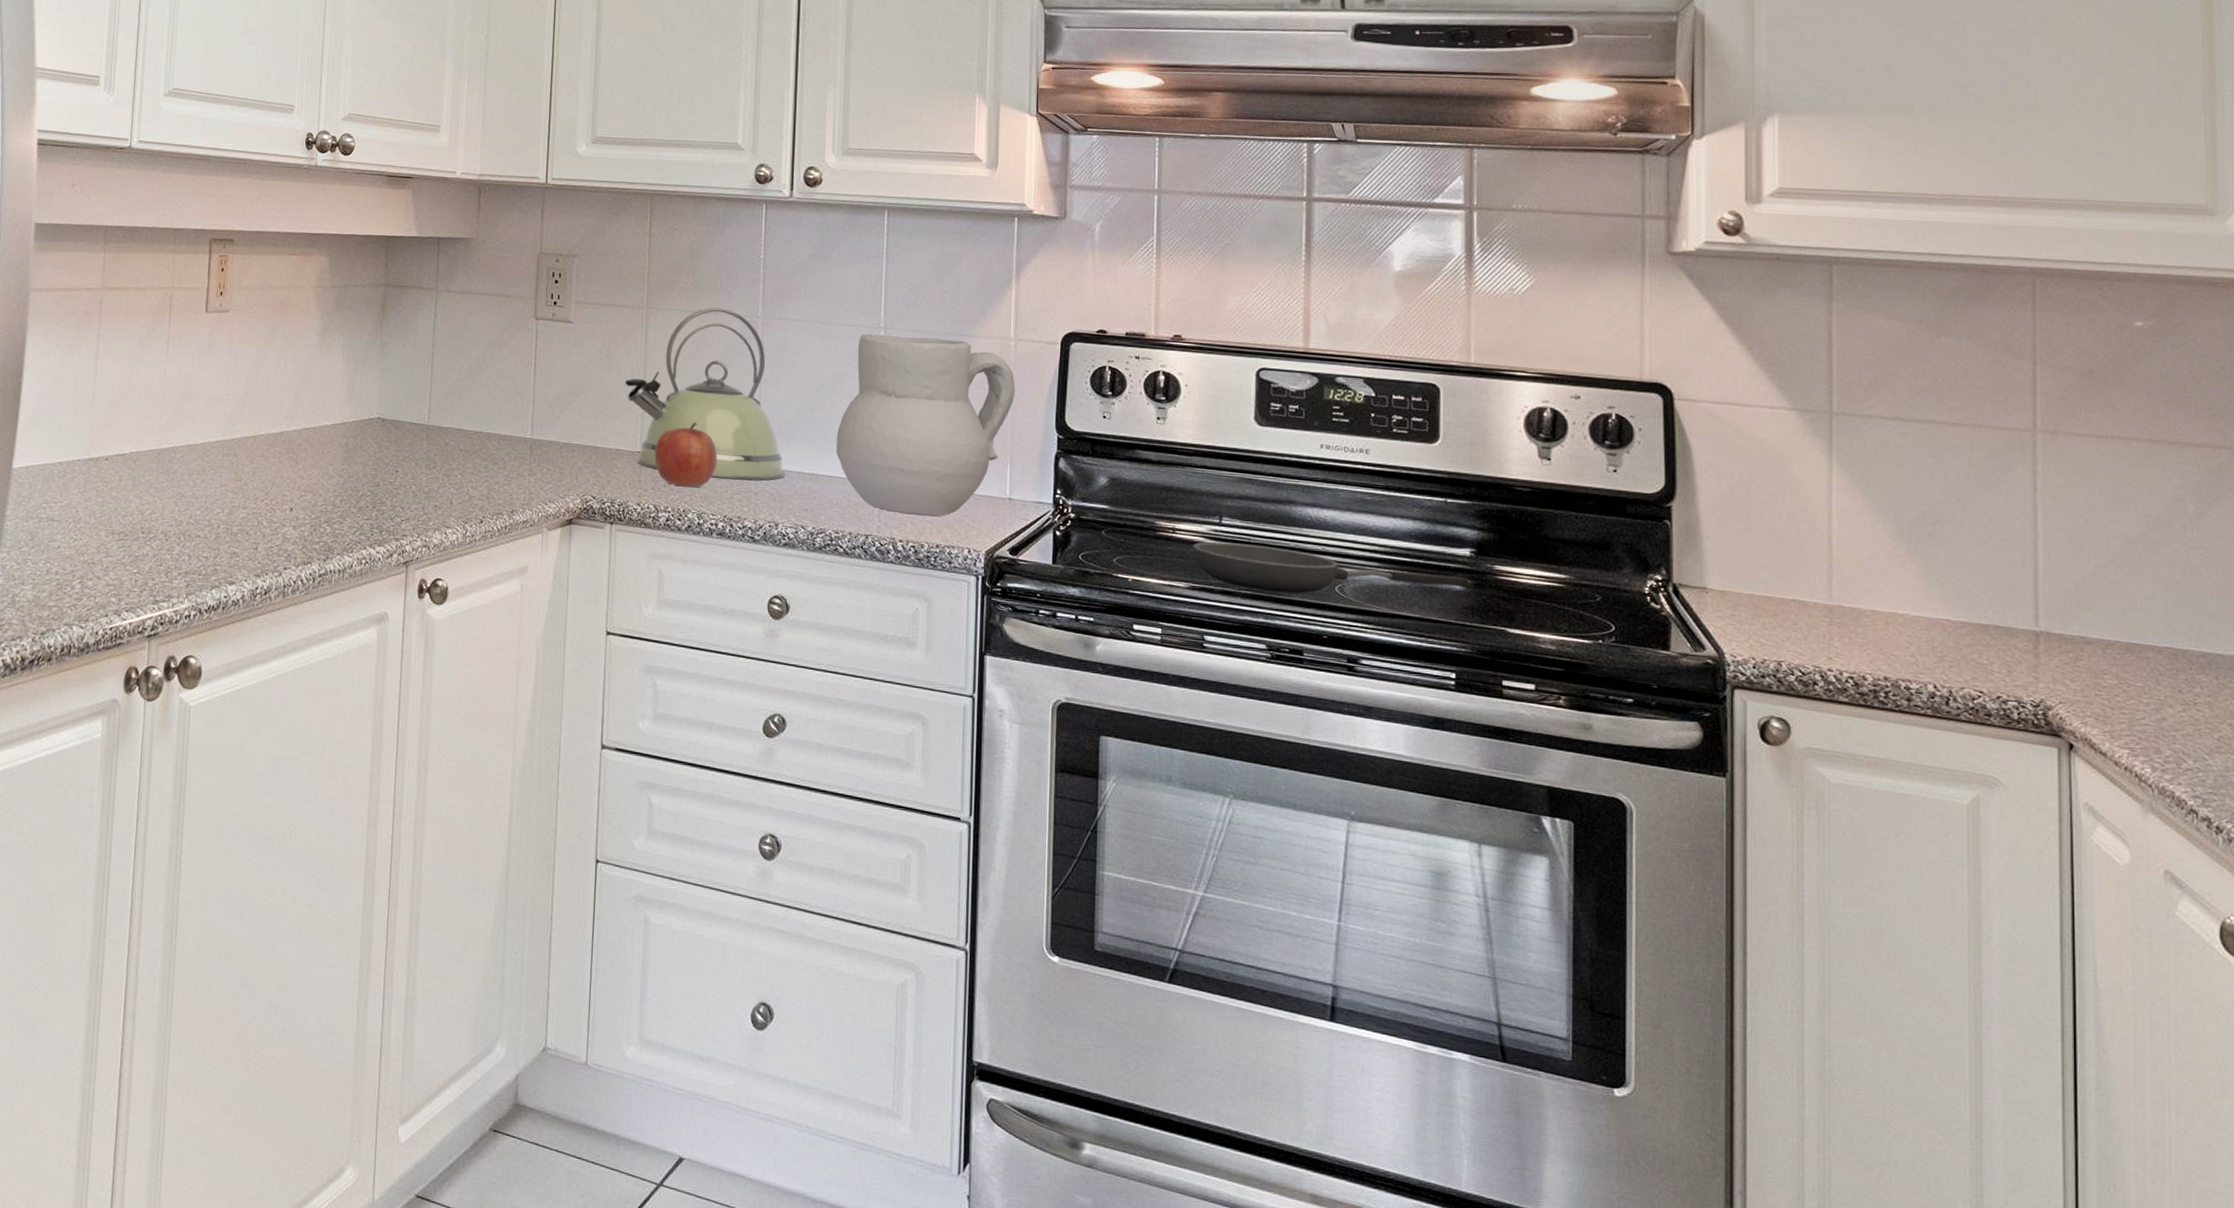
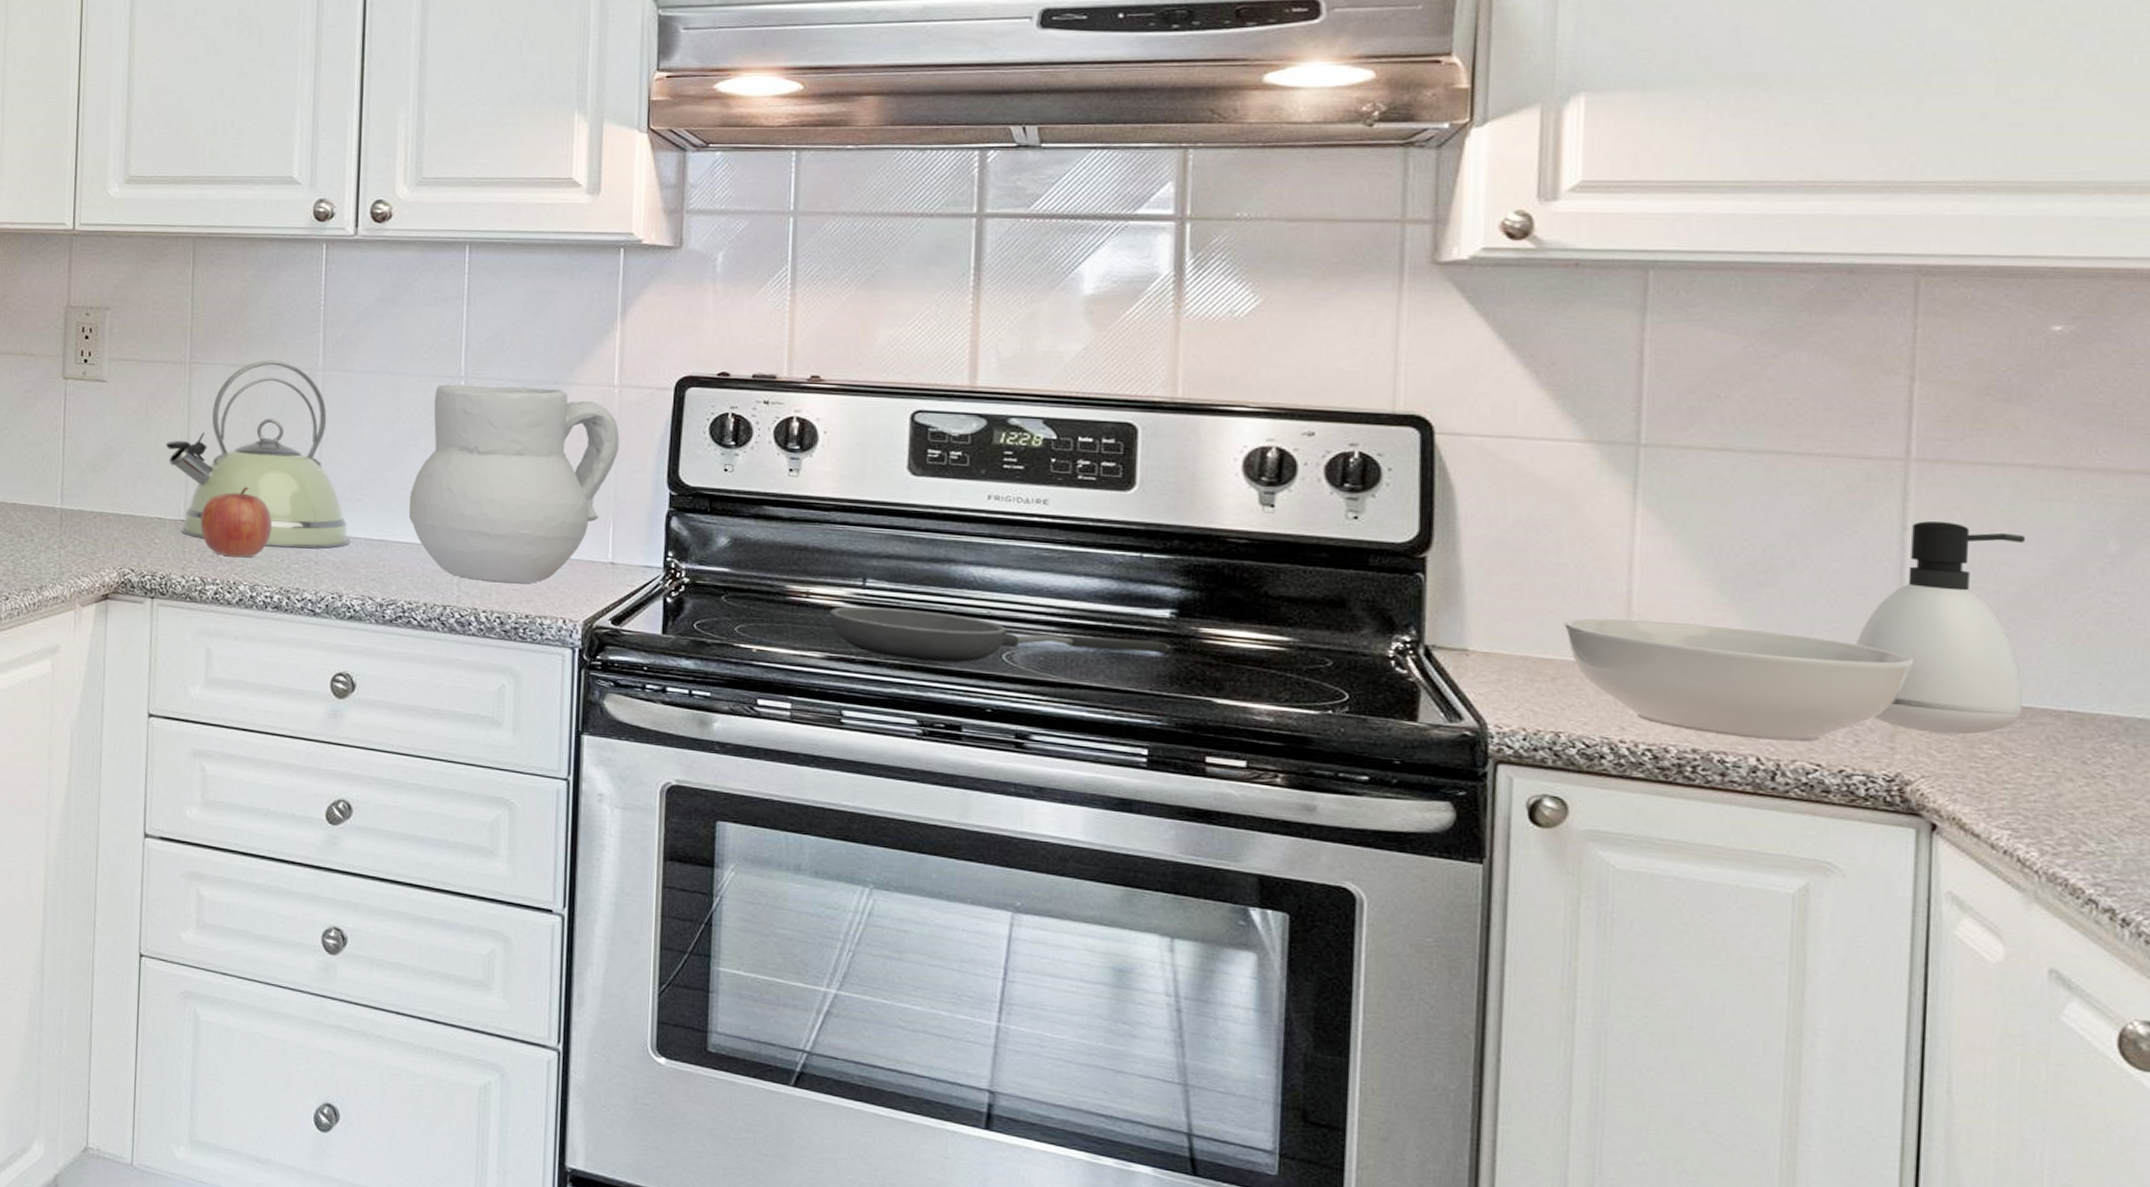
bowl: none [1780,562,2049,671] -> present [1563,618,1915,742]
soap dispenser: none [2005,483,2131,667] -> present [1856,521,2026,735]

